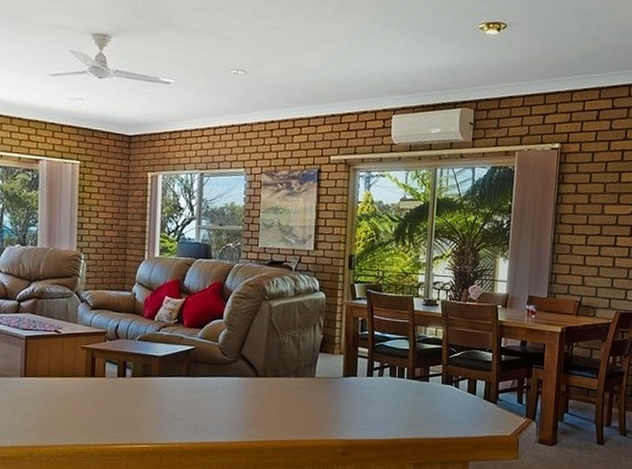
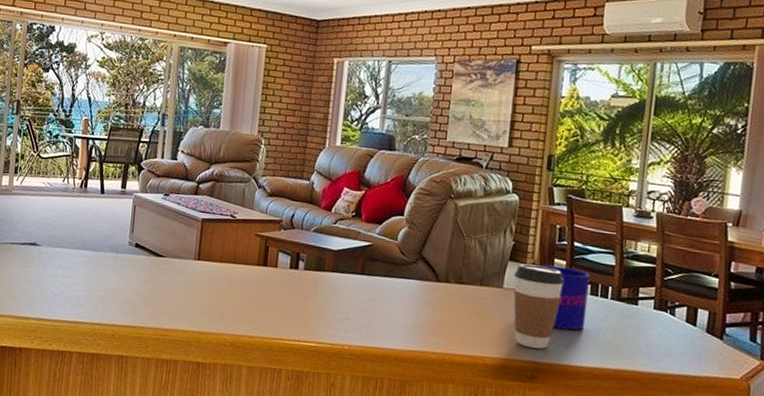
coffee cup: none [324,354,367,429] -> present [513,263,564,349]
mug: none [347,354,389,409] -> present [541,265,590,330]

